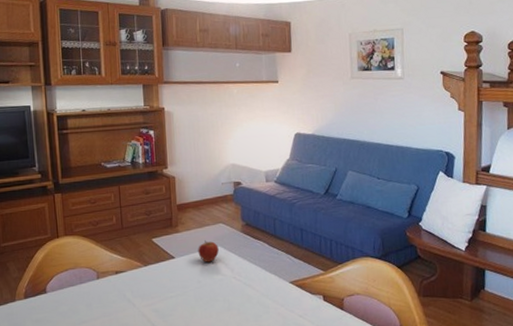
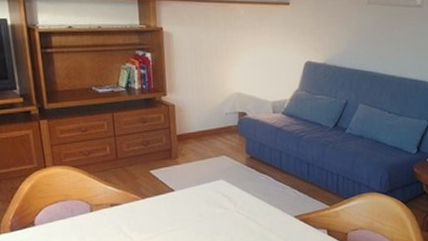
apple: present [198,240,219,263] -> none [199,173,222,196]

